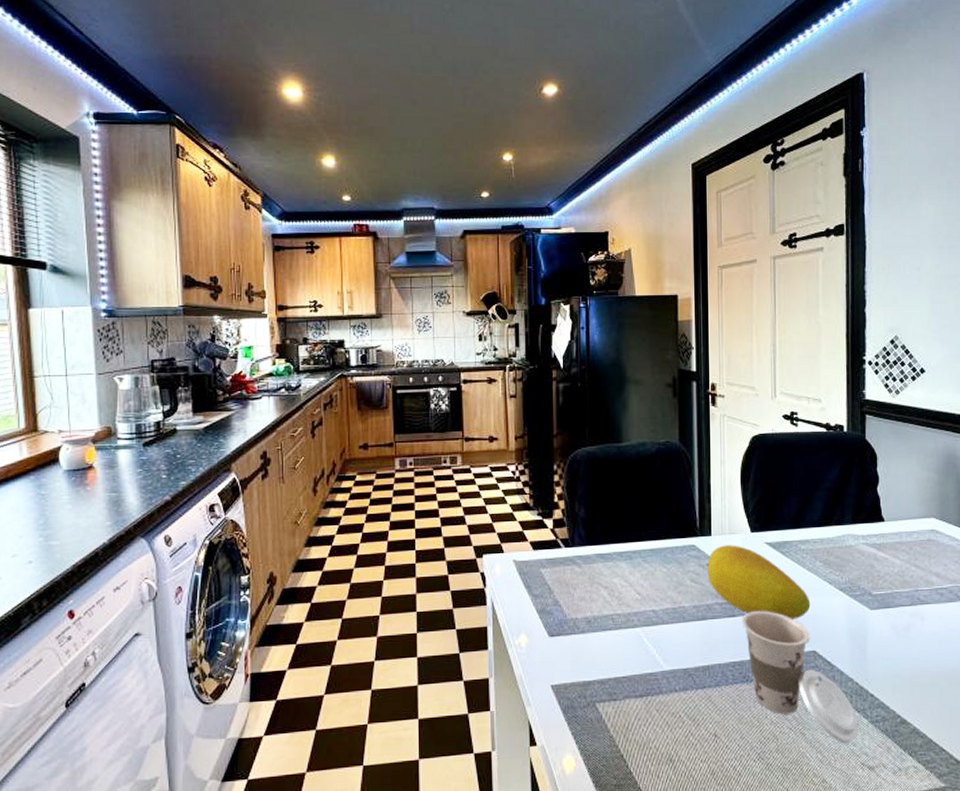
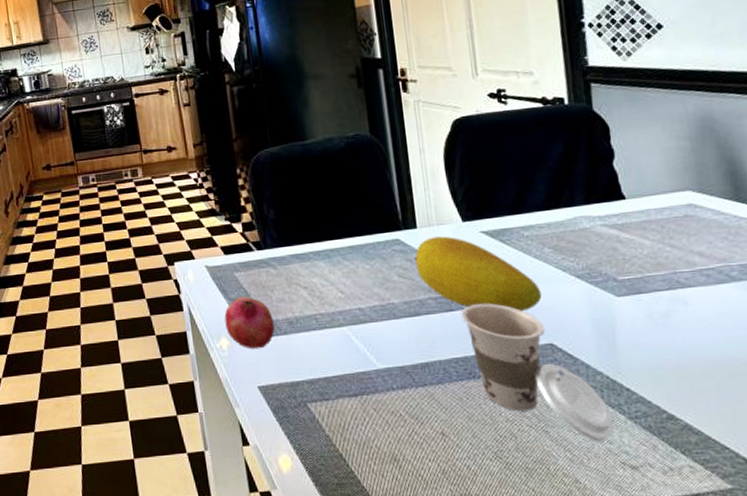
fruit: none [526,593,573,647] -> present [224,296,275,349]

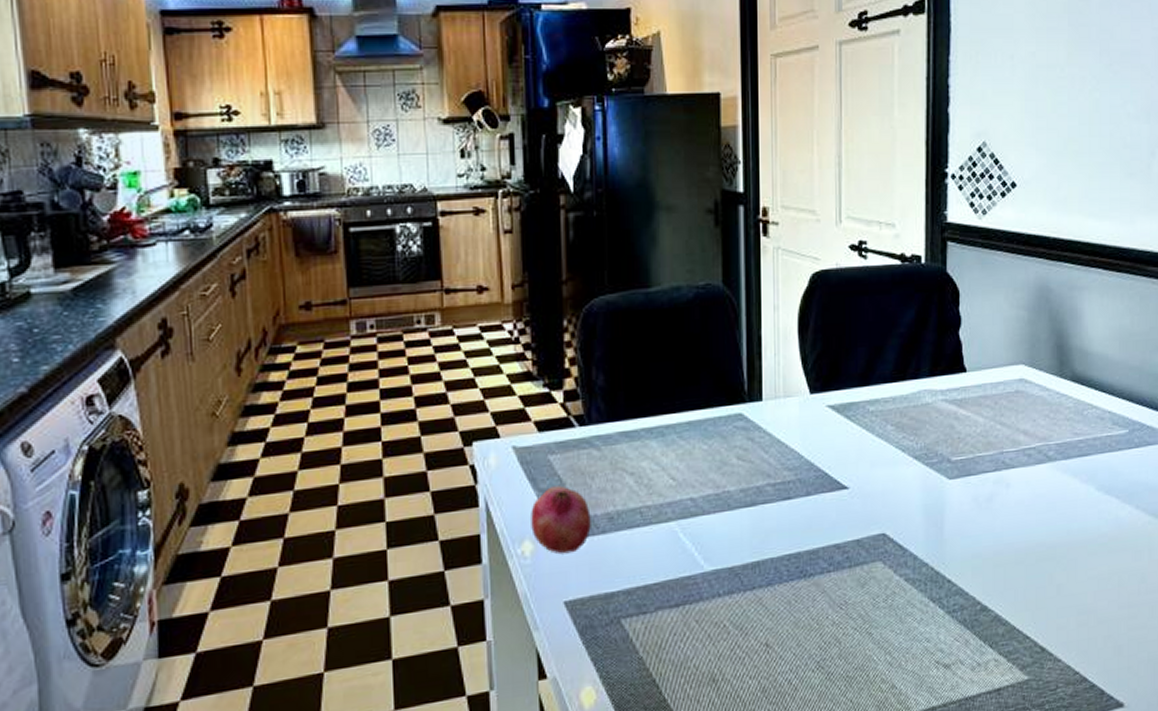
fruit: present [414,236,542,311] -> none [756,410,880,498]
cup: present [461,303,615,442] -> none [799,489,933,641]

